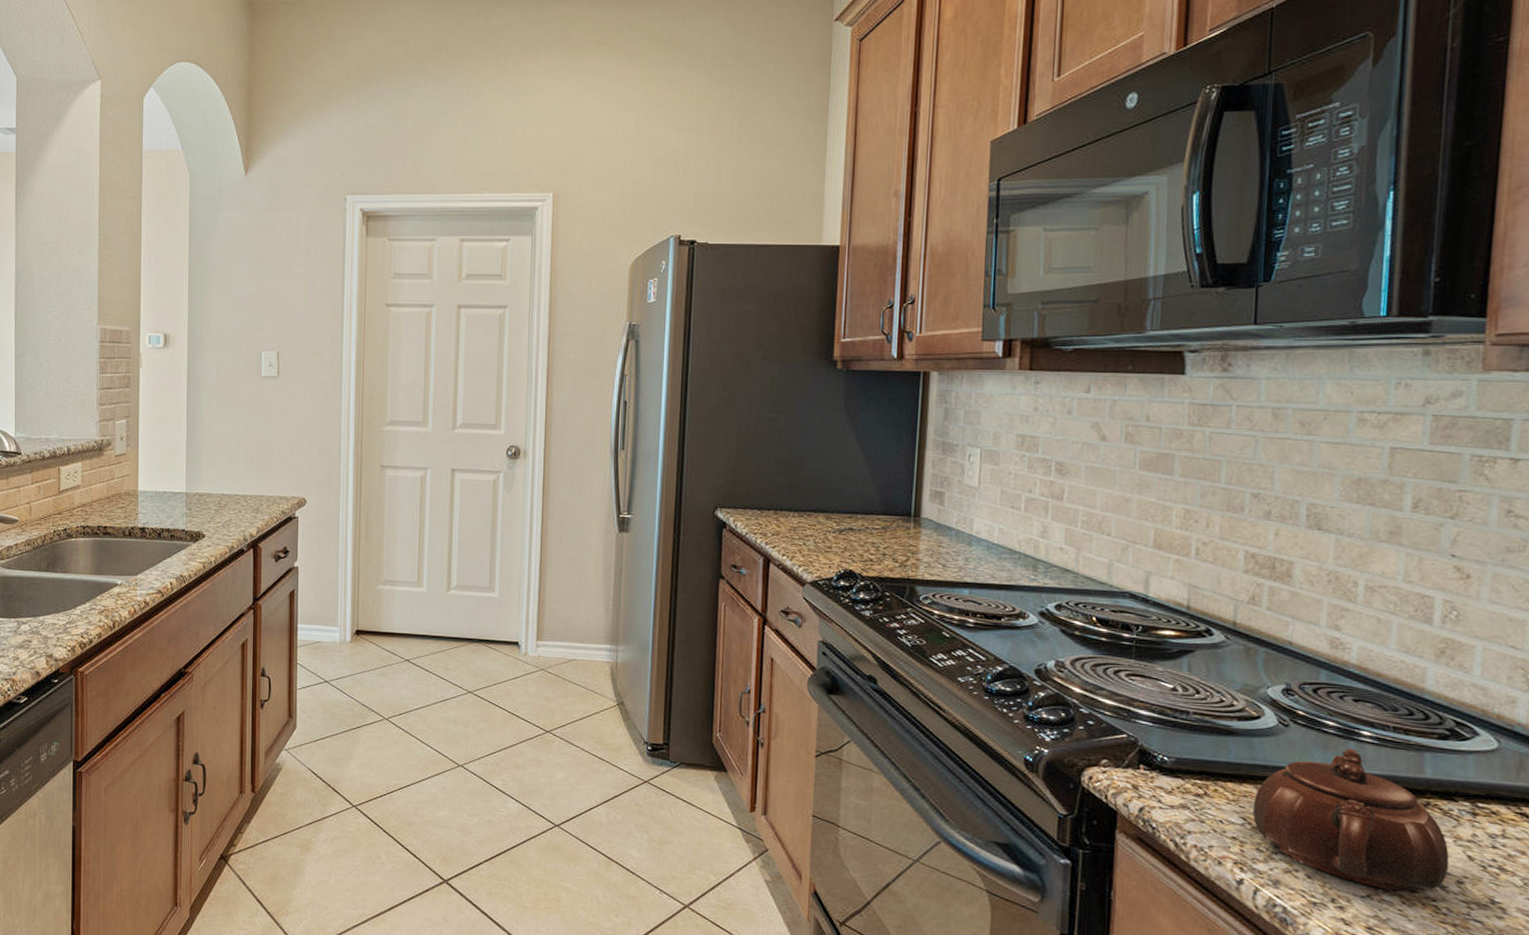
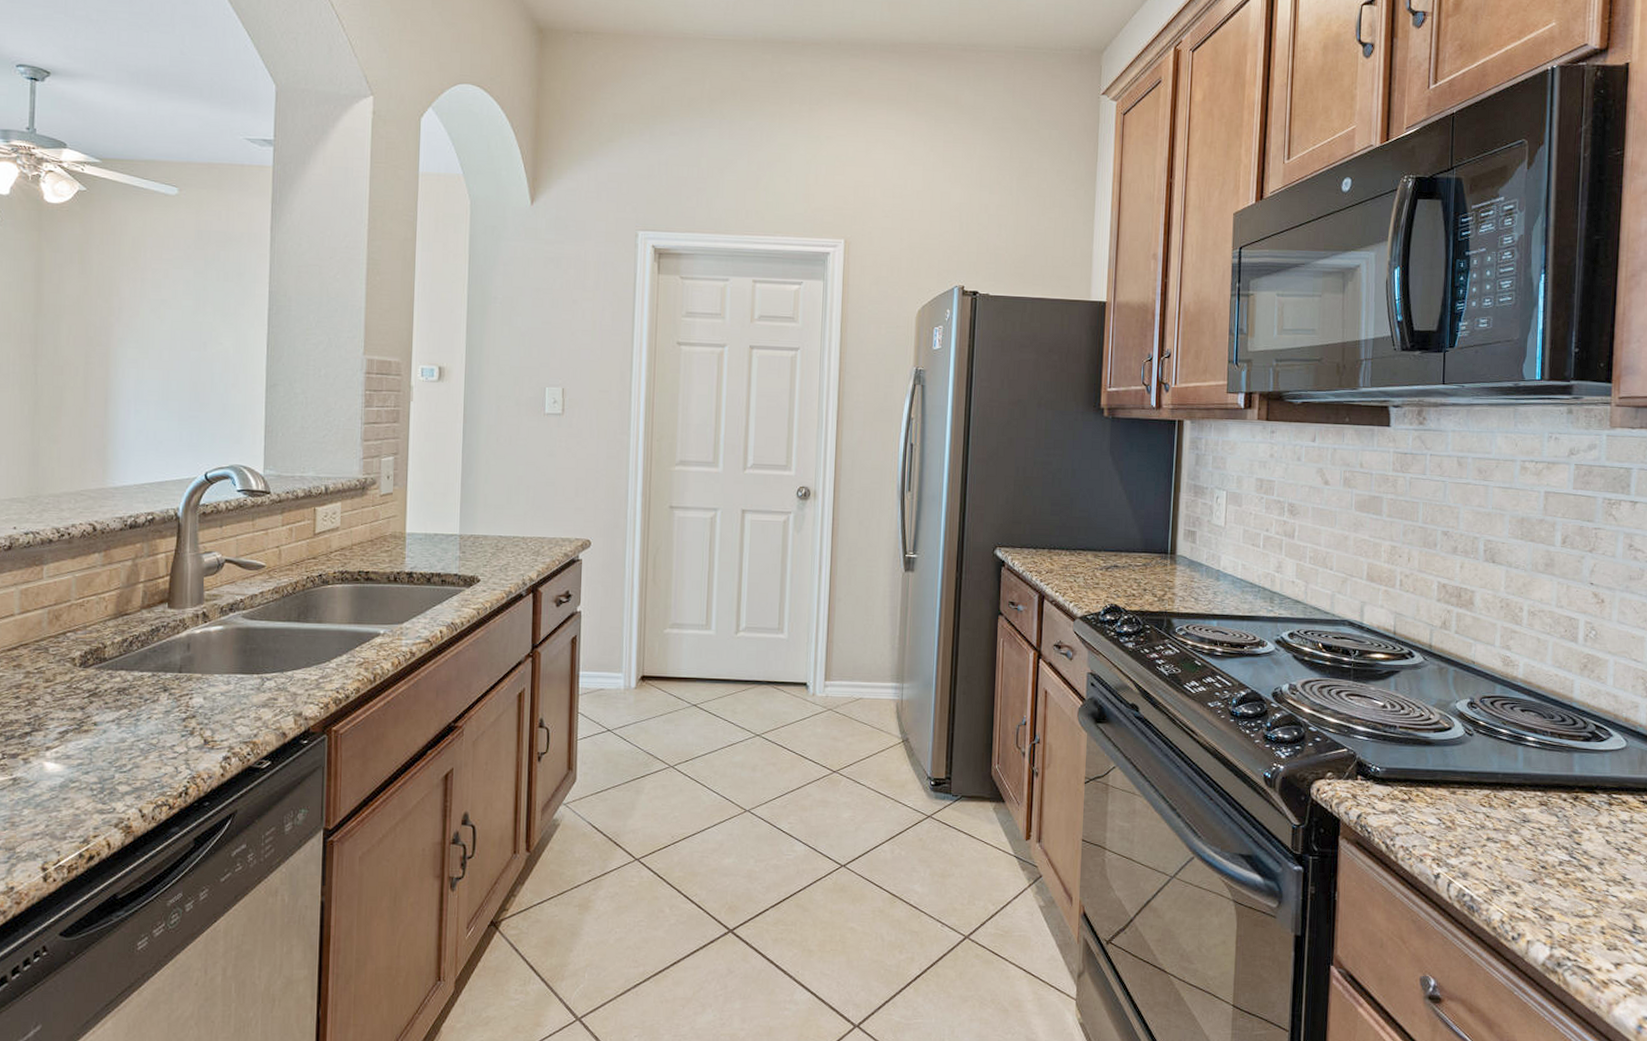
teapot: present [1252,748,1449,892] -> none [1446,752,1593,875]

